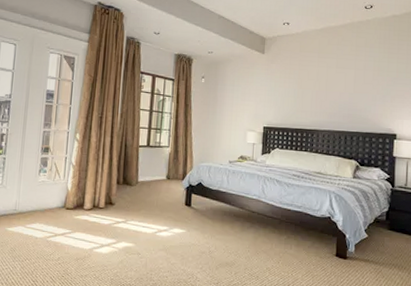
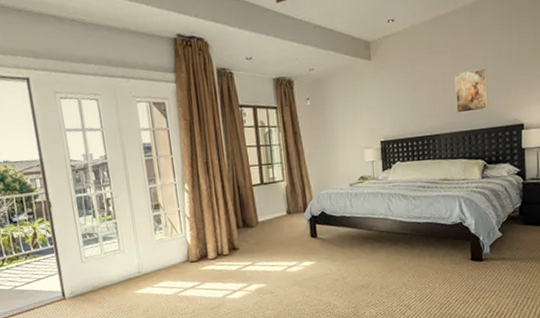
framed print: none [336,77,367,116] -> present [455,67,488,113]

